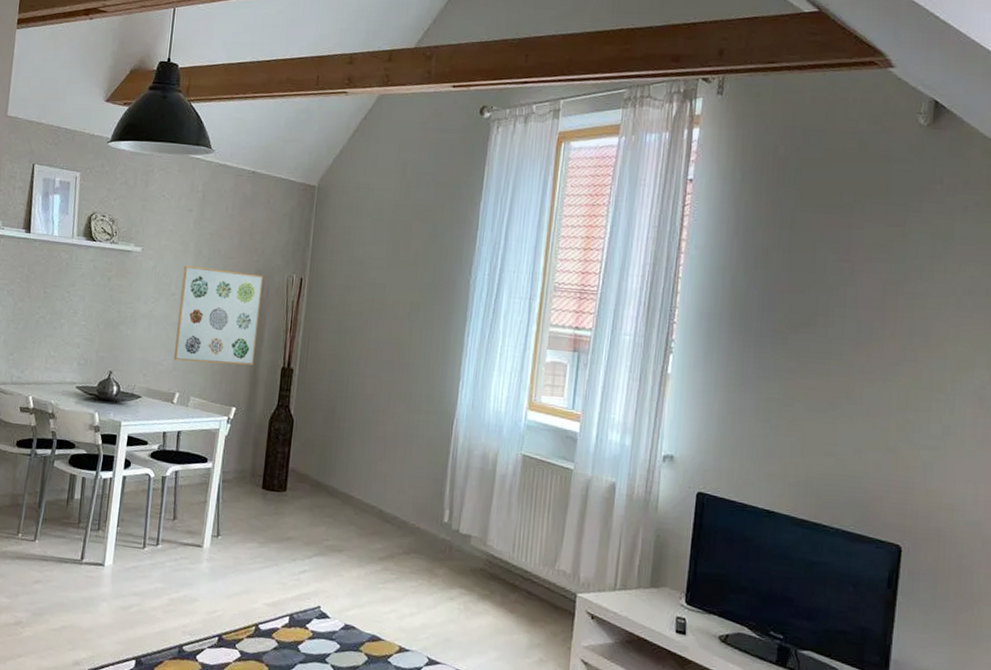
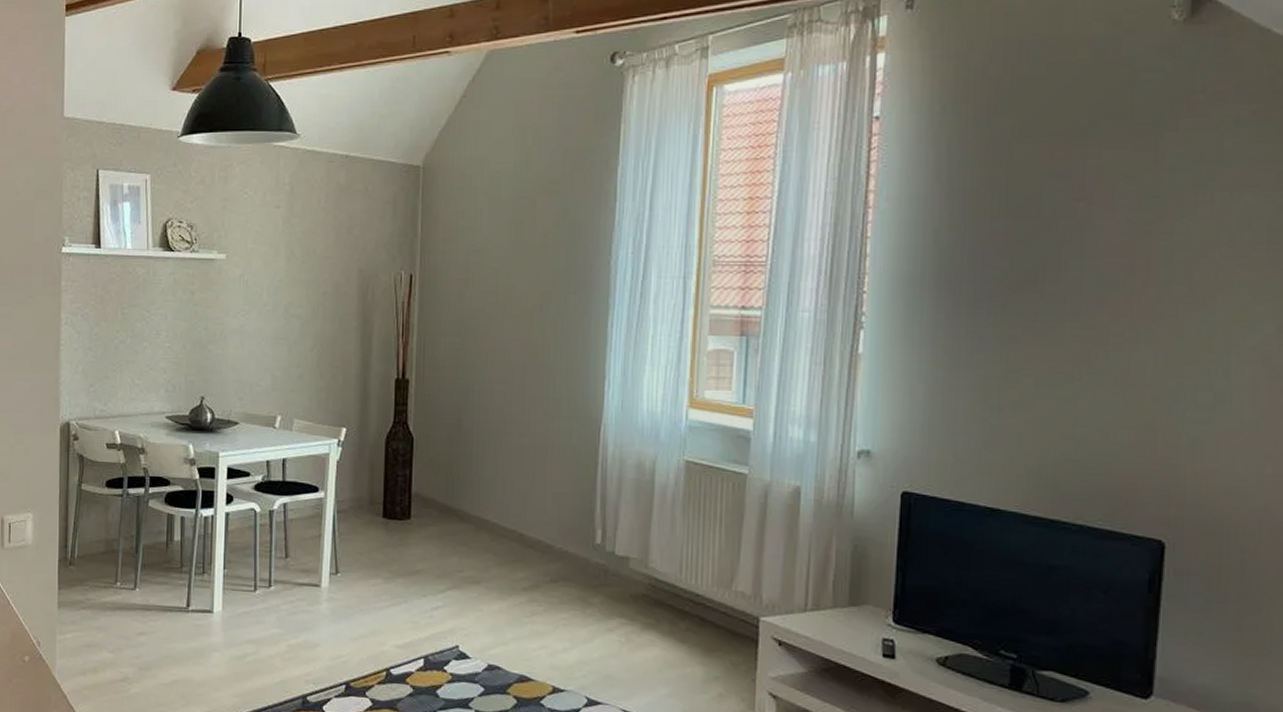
wall art: present [174,265,263,366] -> none [272,270,367,380]

